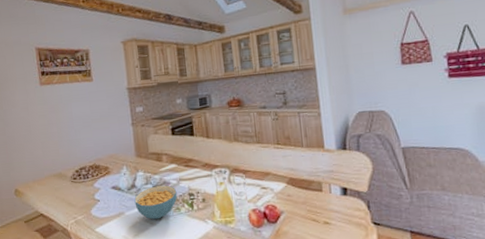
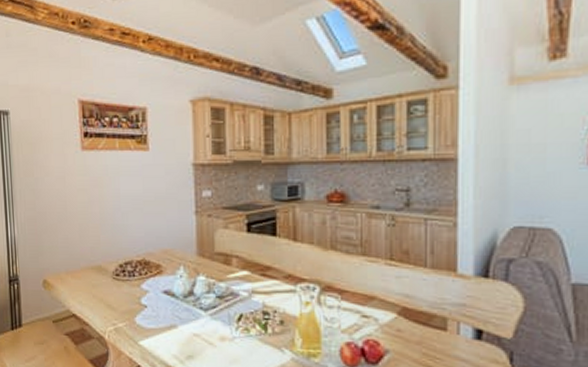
cereal bowl: present [134,185,178,220] -> none [191,296,247,340]

